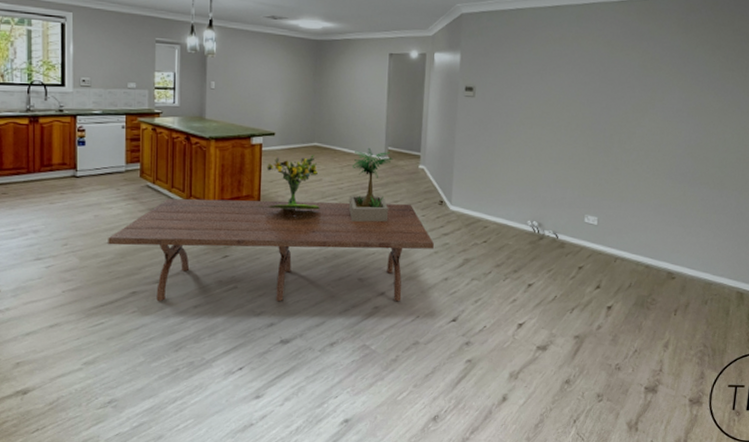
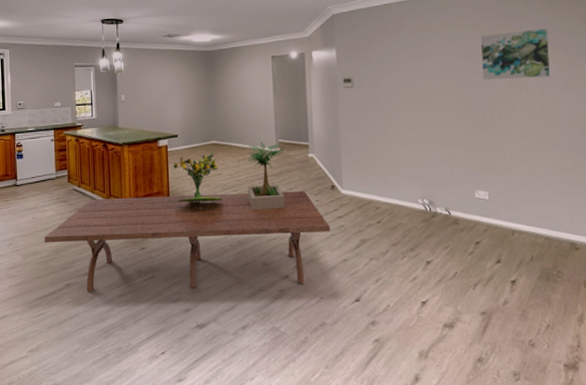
wall art: none [608,53,679,105] -> present [480,28,550,80]

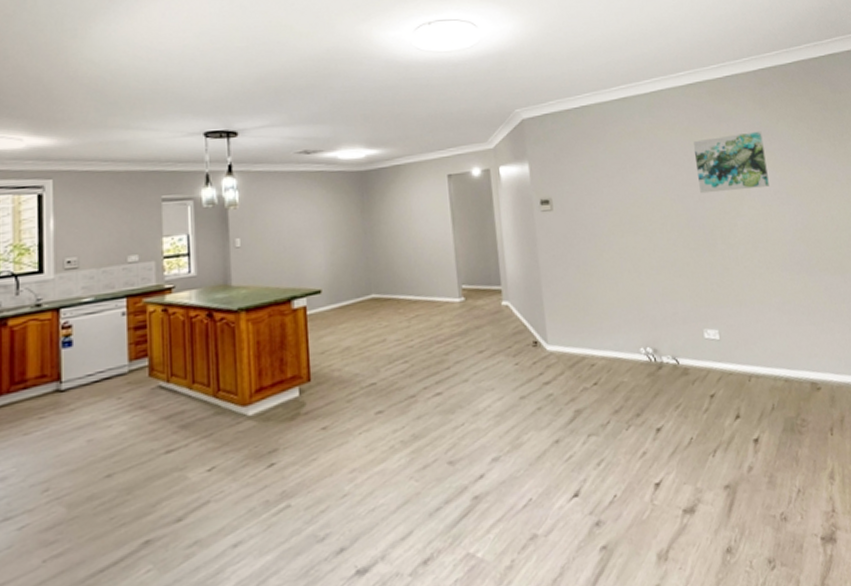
dining table: present [44,190,330,292] -> none [107,352,535,548]
bouquet: present [167,152,222,203] -> none [307,310,388,390]
potted plant: present [247,141,285,210] -> none [421,289,475,387]

